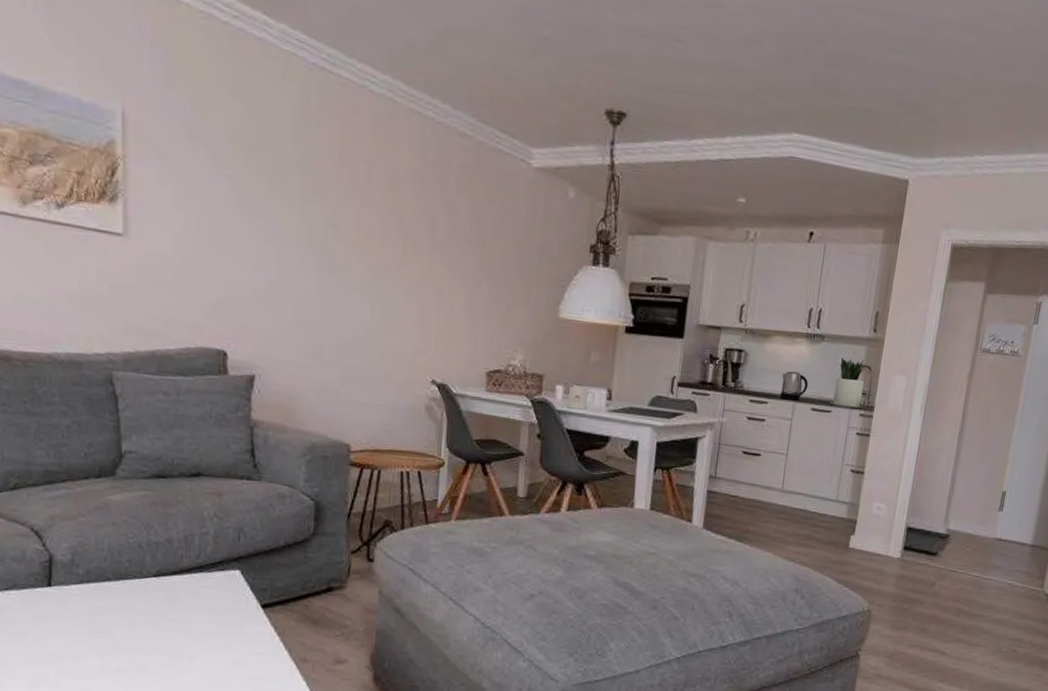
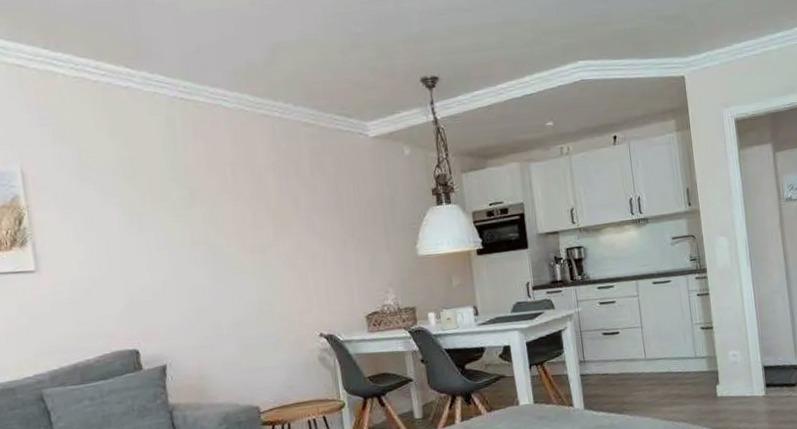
kettle: present [780,370,809,401] -> none [620,253,645,281]
planter: present [829,357,865,410] -> none [666,230,697,277]

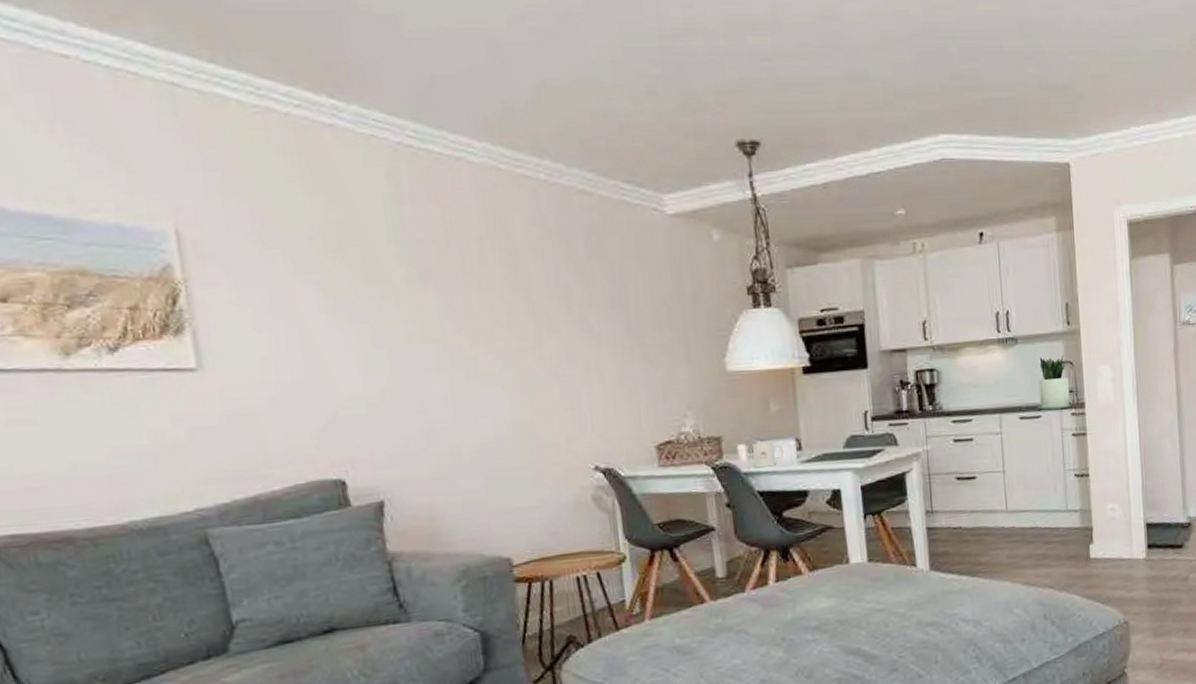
planter: none [666,230,697,277] -> present [1037,354,1074,411]

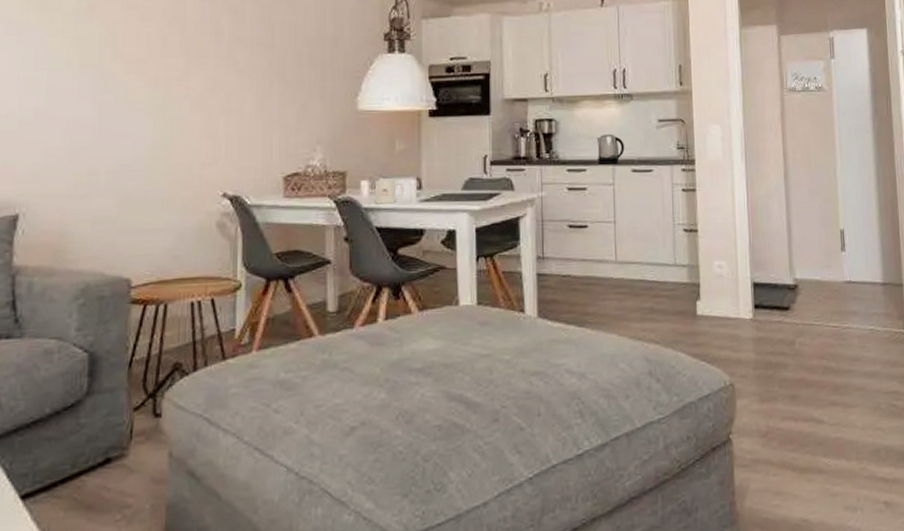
kettle: none [981,380,1011,414] -> present [596,133,625,164]
planter: present [1037,354,1074,411] -> none [649,112,684,165]

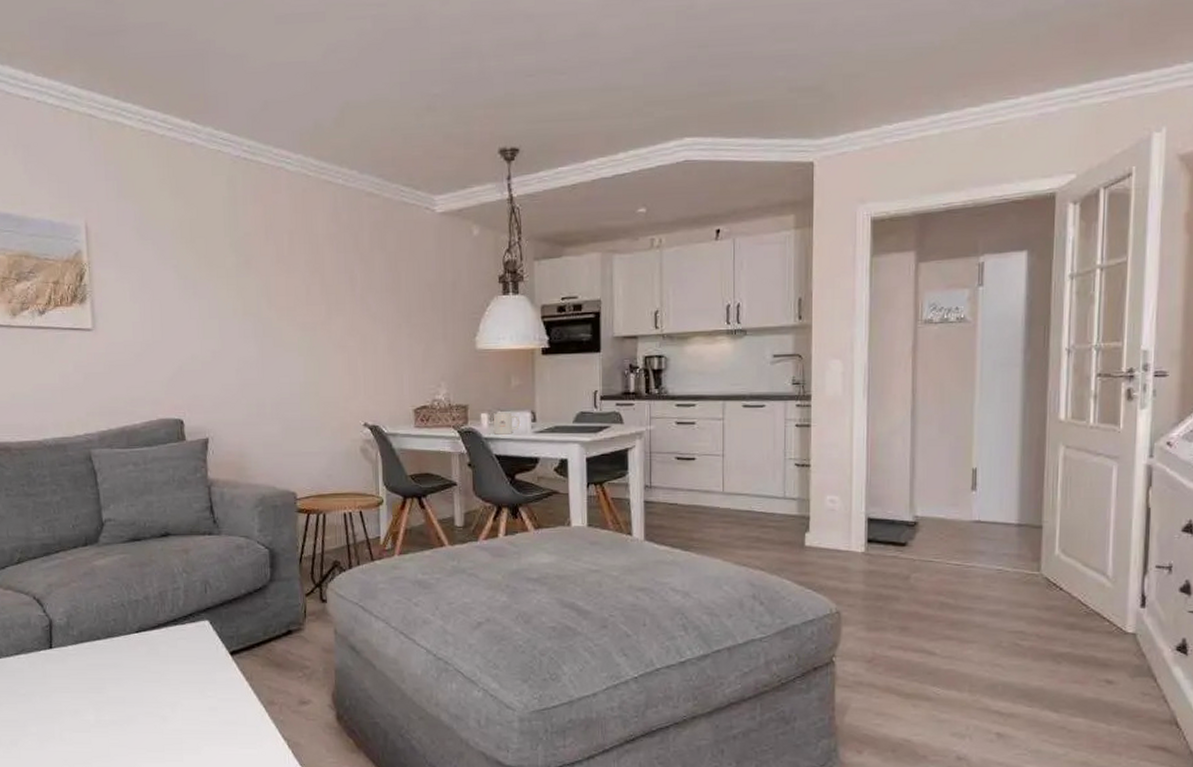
kettle: present [596,133,625,164] -> none [706,369,736,400]

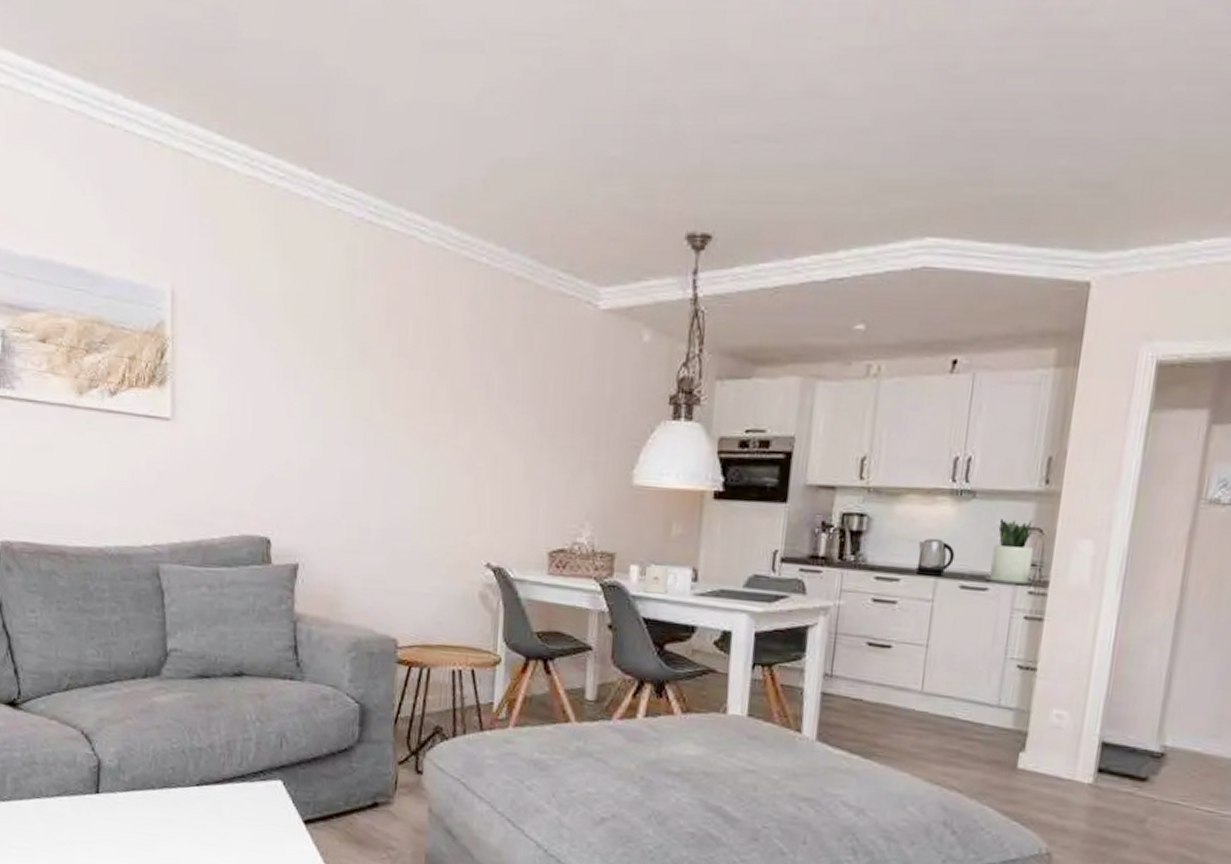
kettle: none [706,369,736,400] -> present [916,537,955,577]
planter: none [761,347,799,401] -> present [985,518,1035,586]

